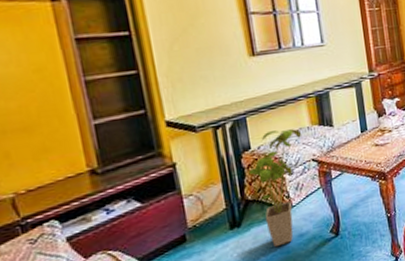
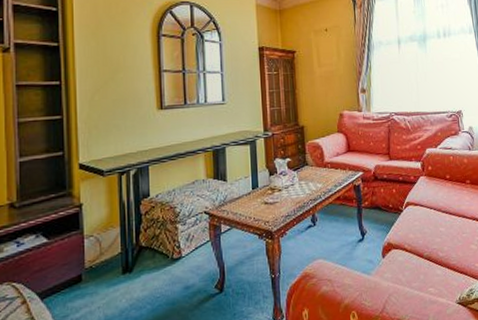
house plant: present [248,129,301,248] -> none [145,180,196,298]

